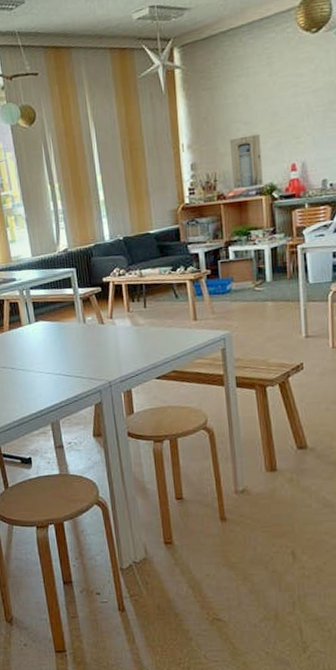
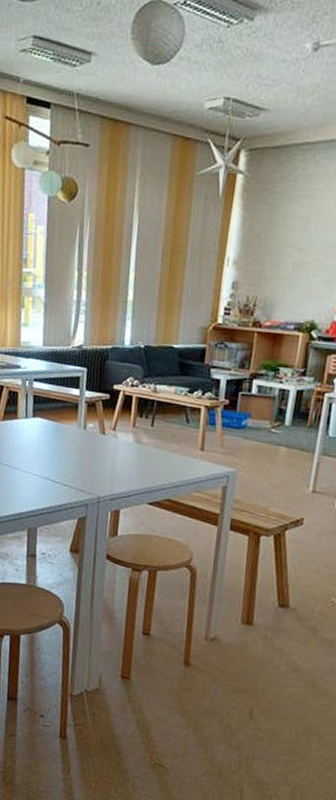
wall art: present [229,134,263,189] -> none [272,263,312,321]

